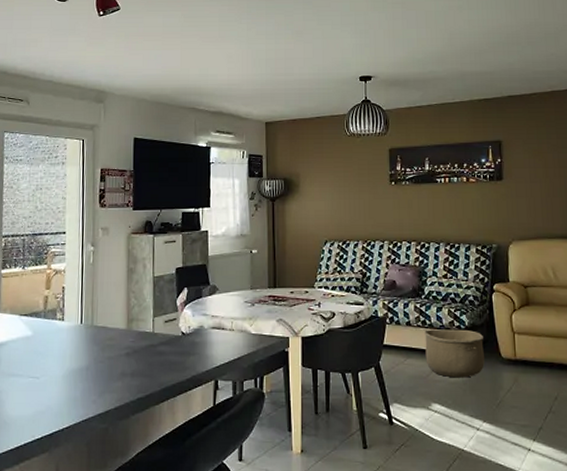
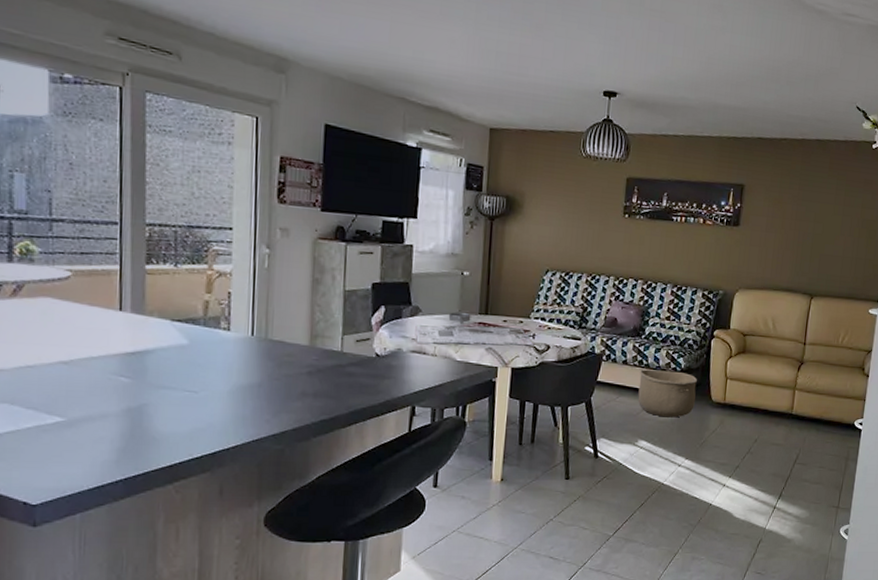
newspaper: none [214,287,321,321] -> present [415,311,534,346]

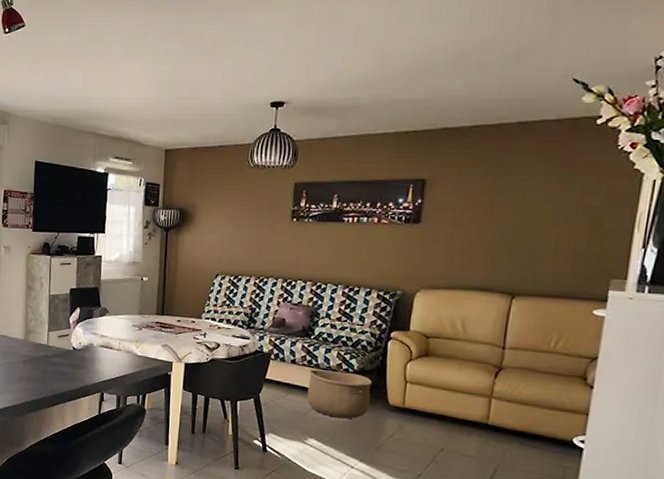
newspaper: present [415,311,534,346] -> none [103,312,205,344]

